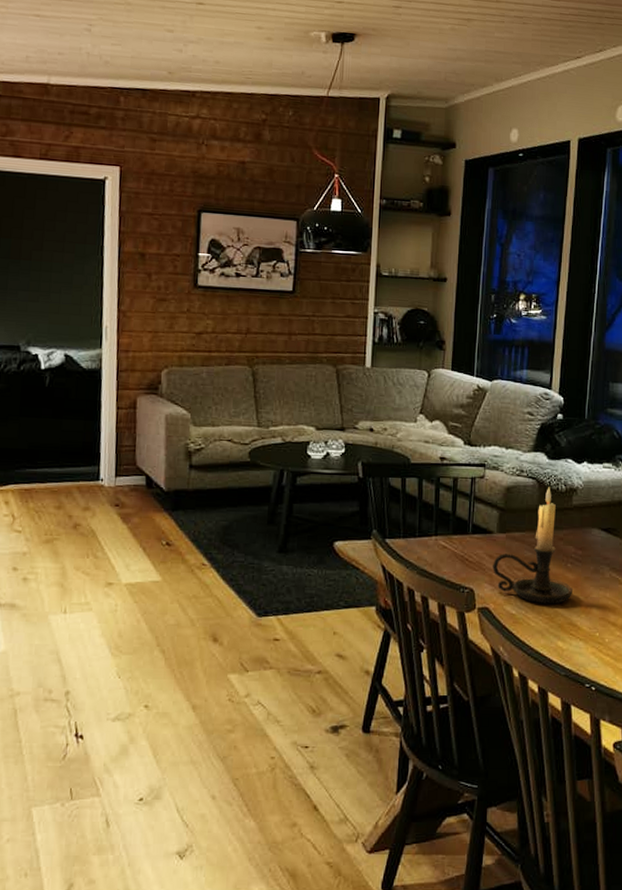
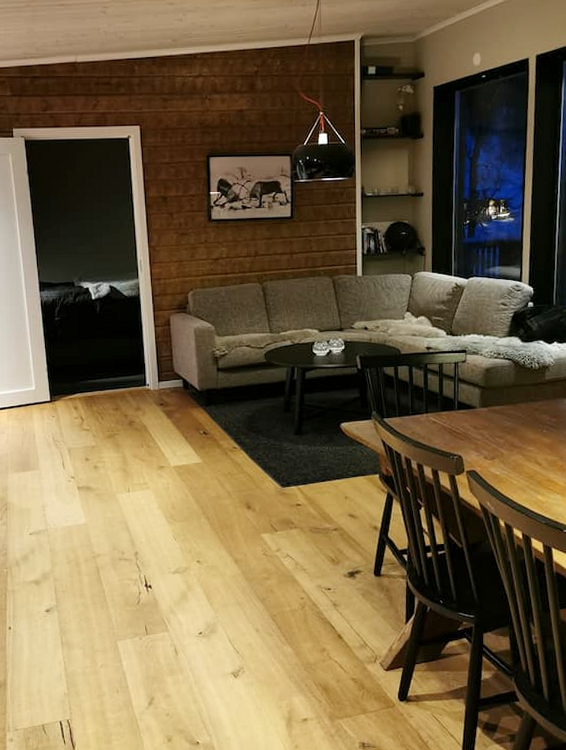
candle holder: present [493,487,572,605] -> none [477,366,549,465]

